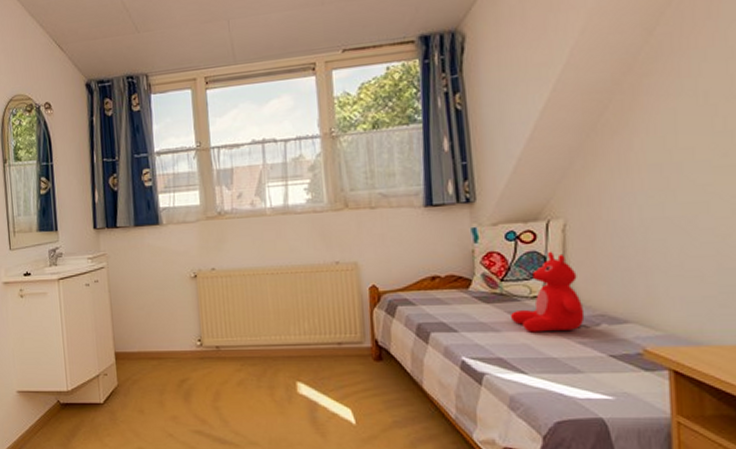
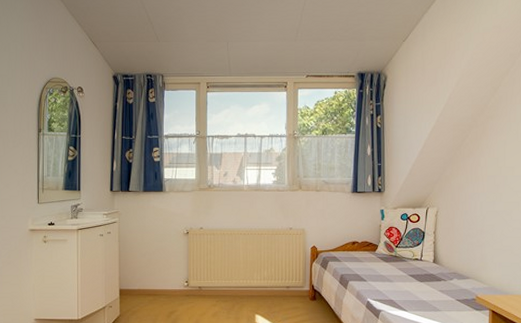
teddy bear: present [510,251,585,333] -> none [399,228,444,283]

